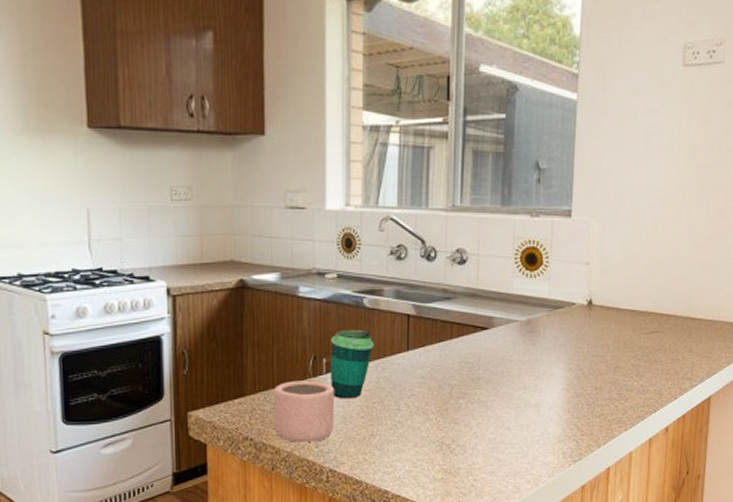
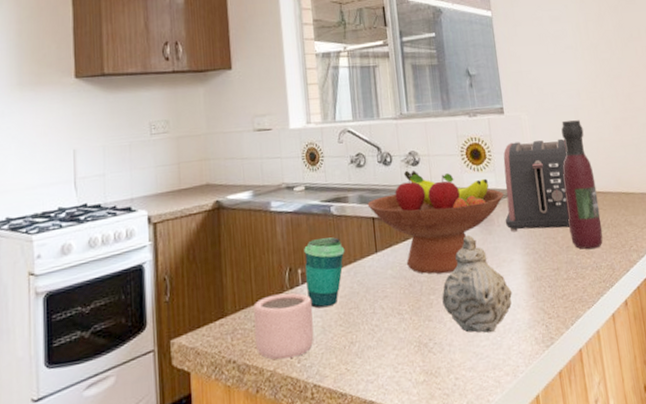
fruit bowl: none [404,268,556,380] -> present [367,170,504,274]
teapot: none [472,344,547,442] -> present [442,235,513,333]
toaster: none [552,250,636,348] -> present [503,138,570,232]
wine bottle: none [621,231,661,372] -> present [561,120,603,250]

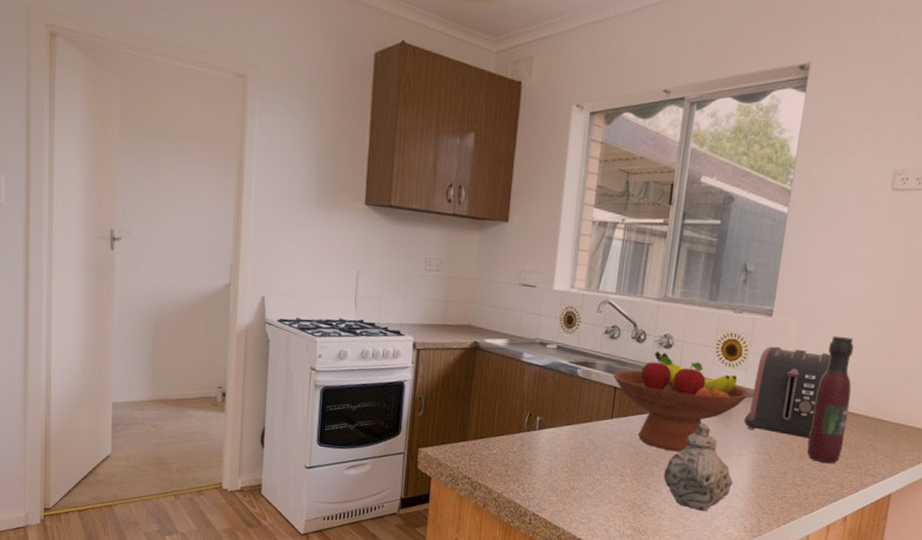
mug: present [253,292,314,360] -> none [489,432,544,488]
cup: present [304,237,345,308] -> none [541,394,583,455]

